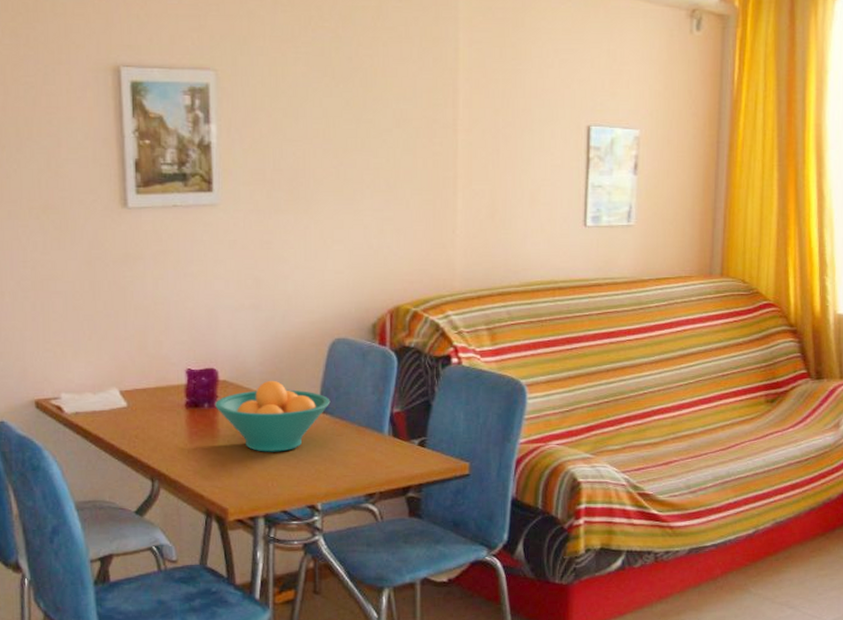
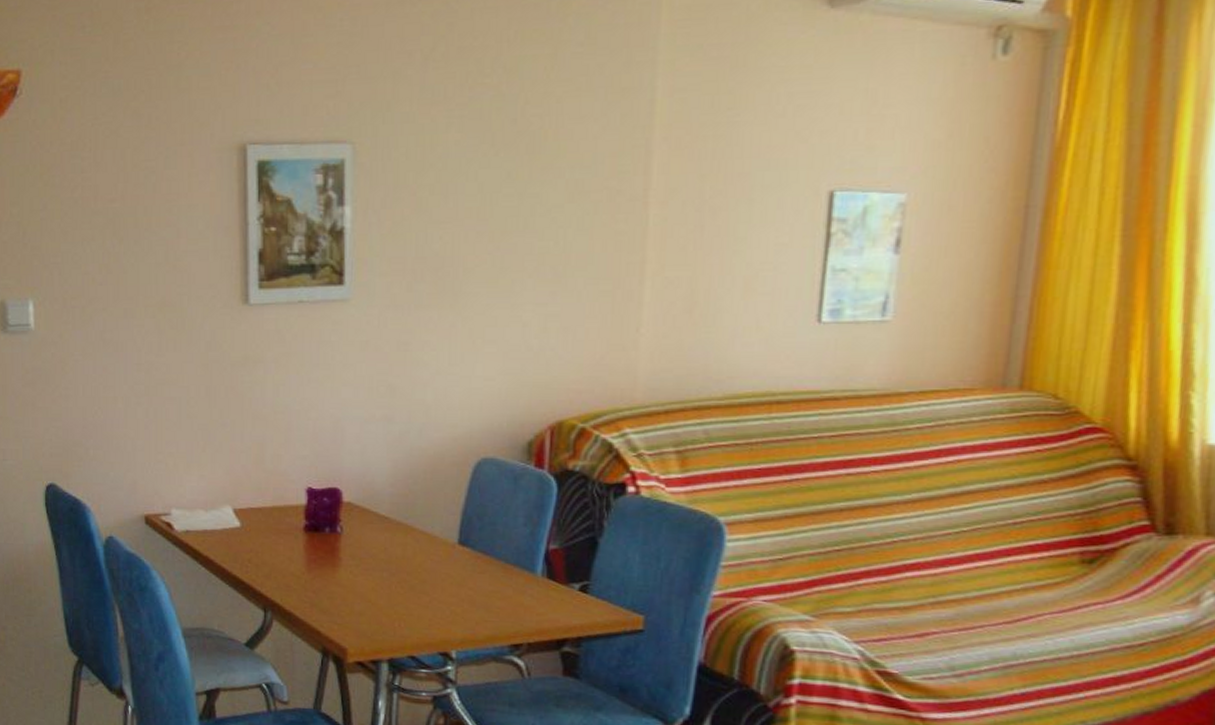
fruit bowl: present [214,380,331,452] -> none [336,504,473,588]

